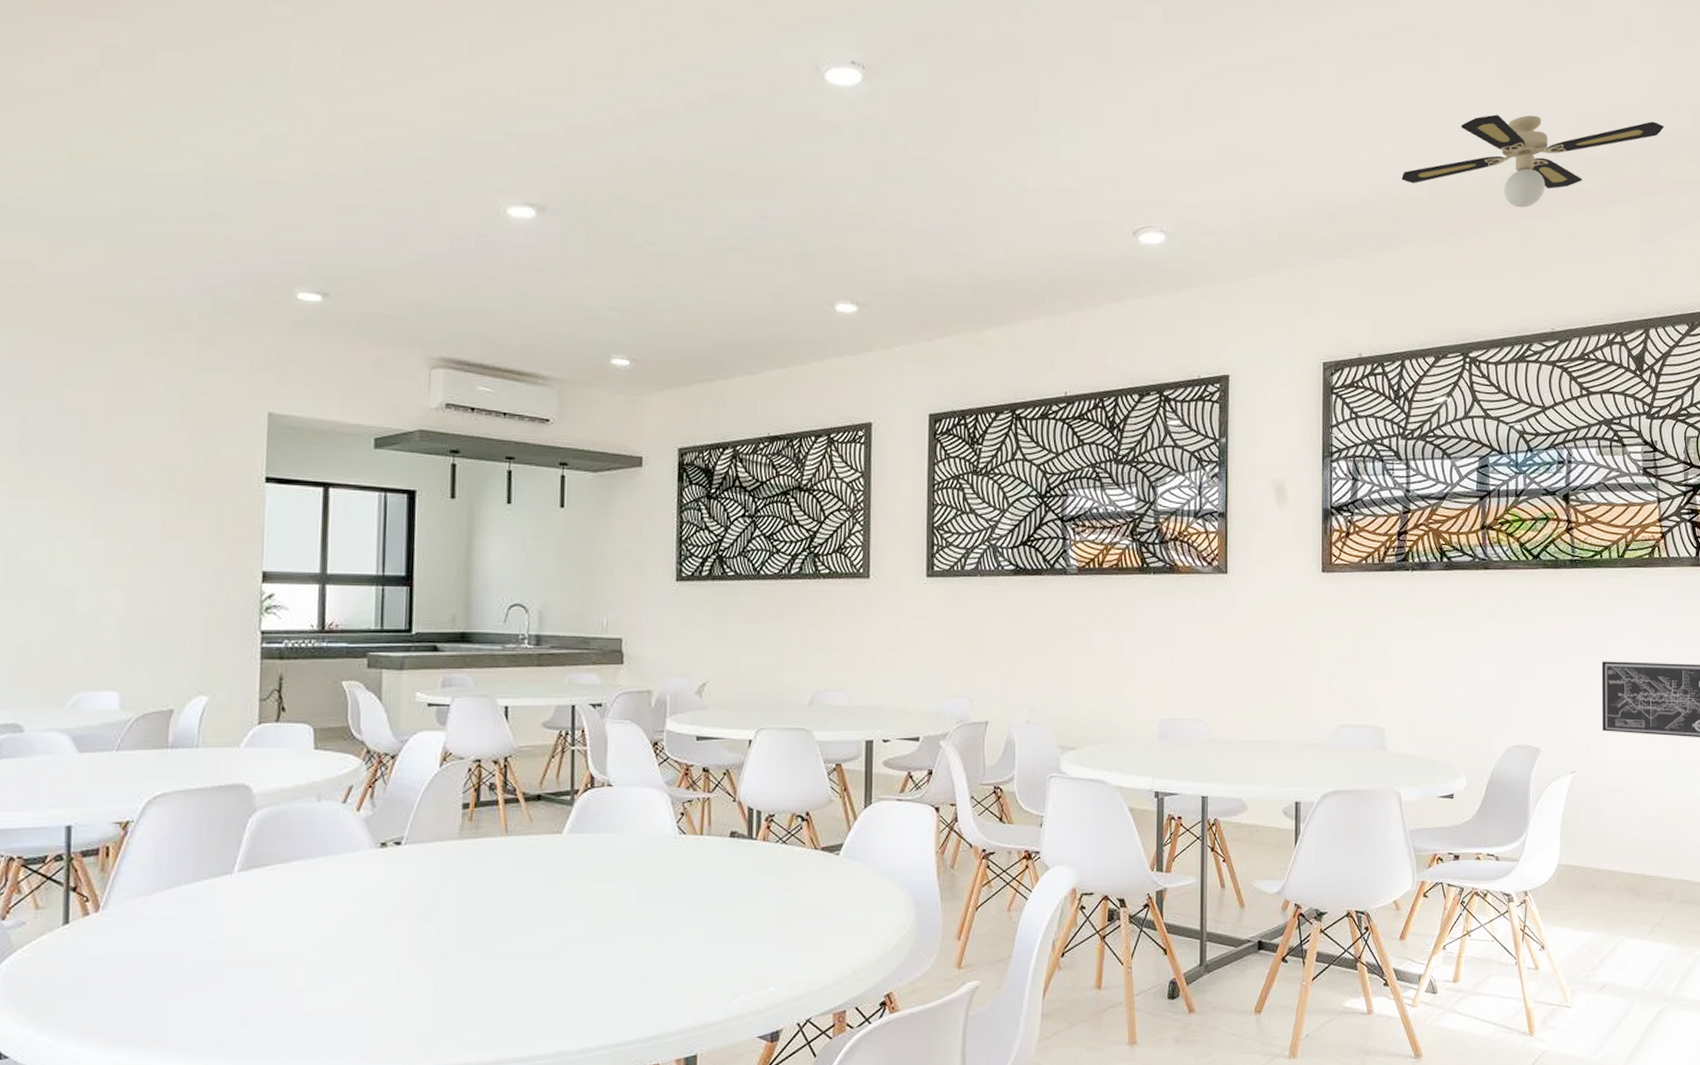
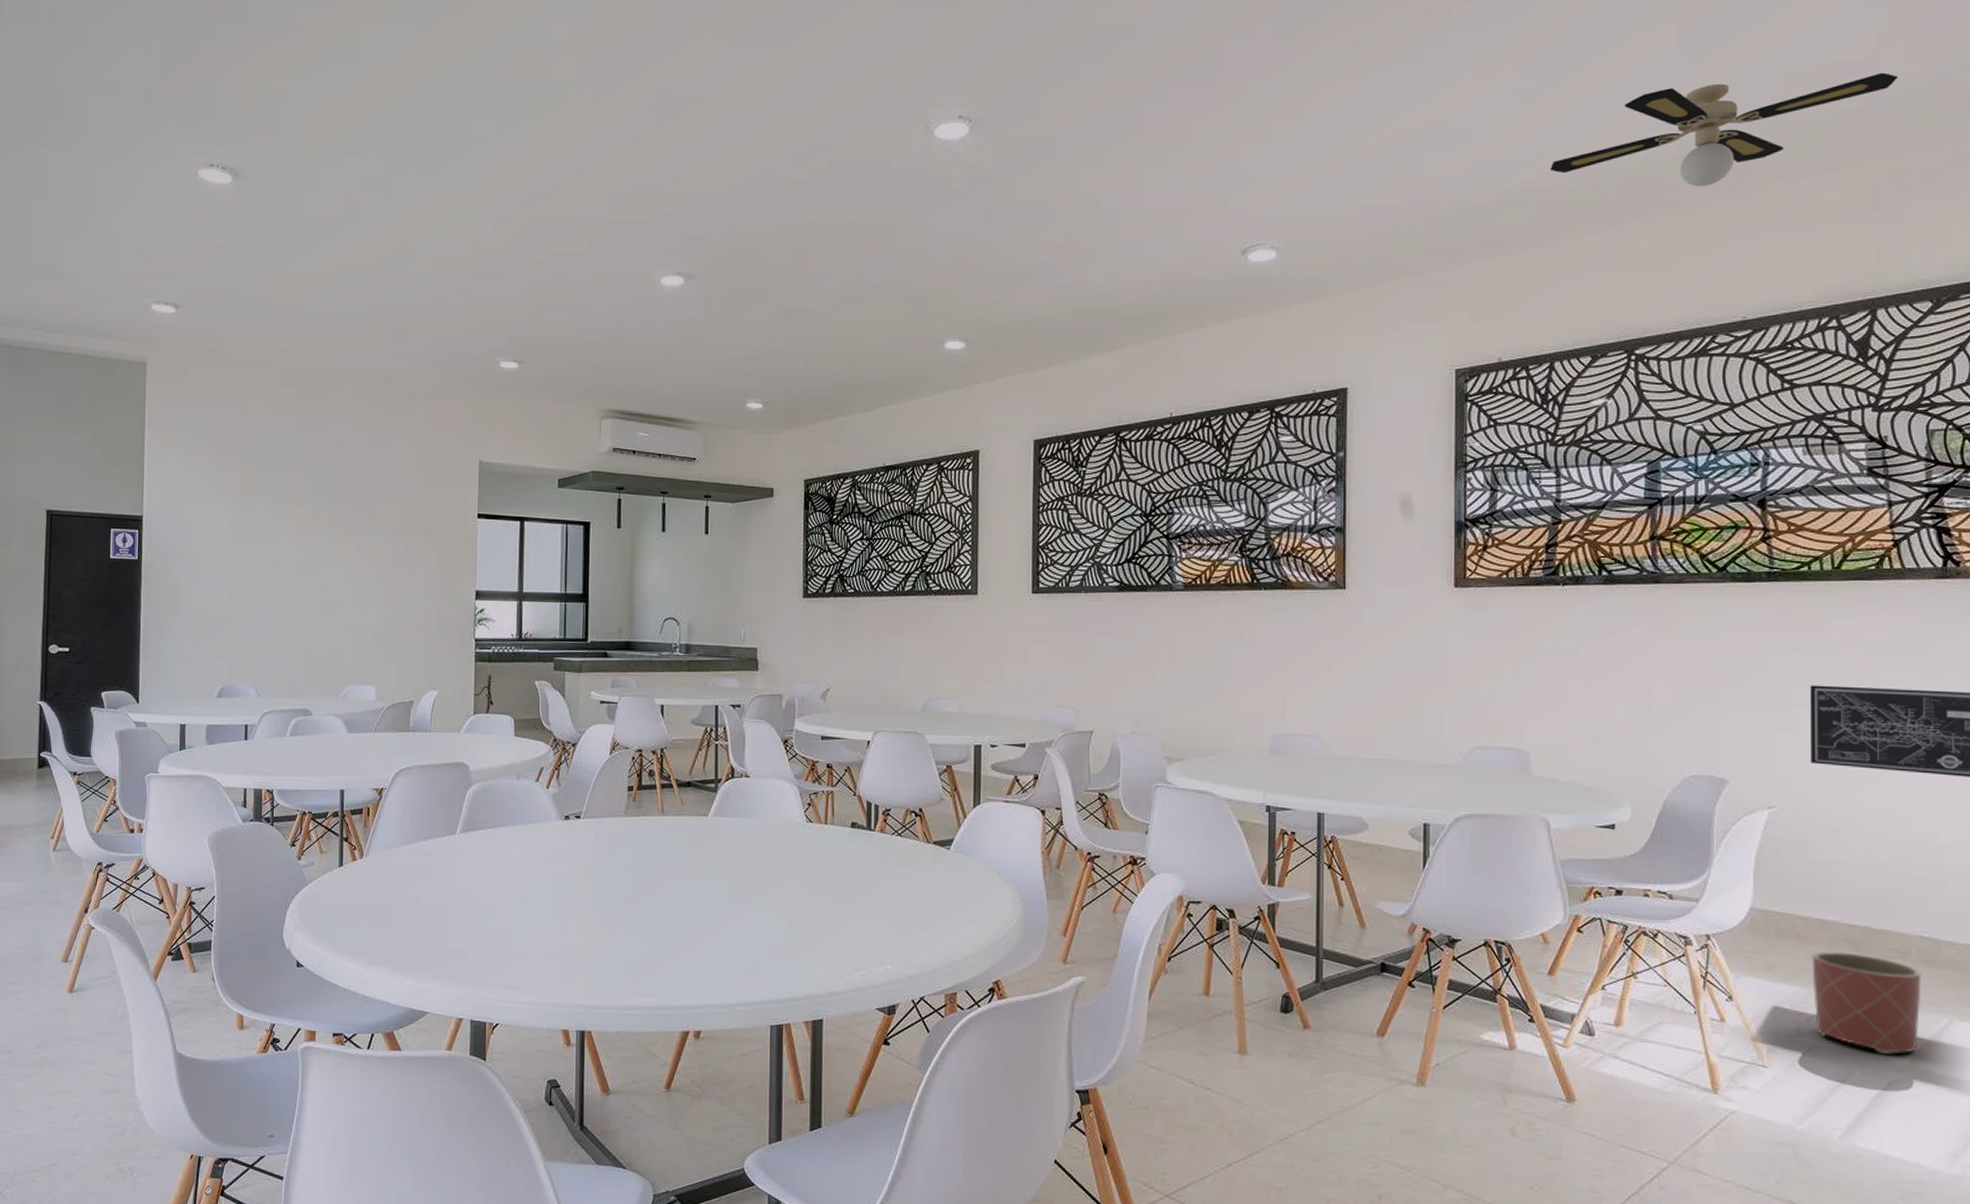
planter: none [1603,898,1682,987] -> present [1812,951,1922,1055]

